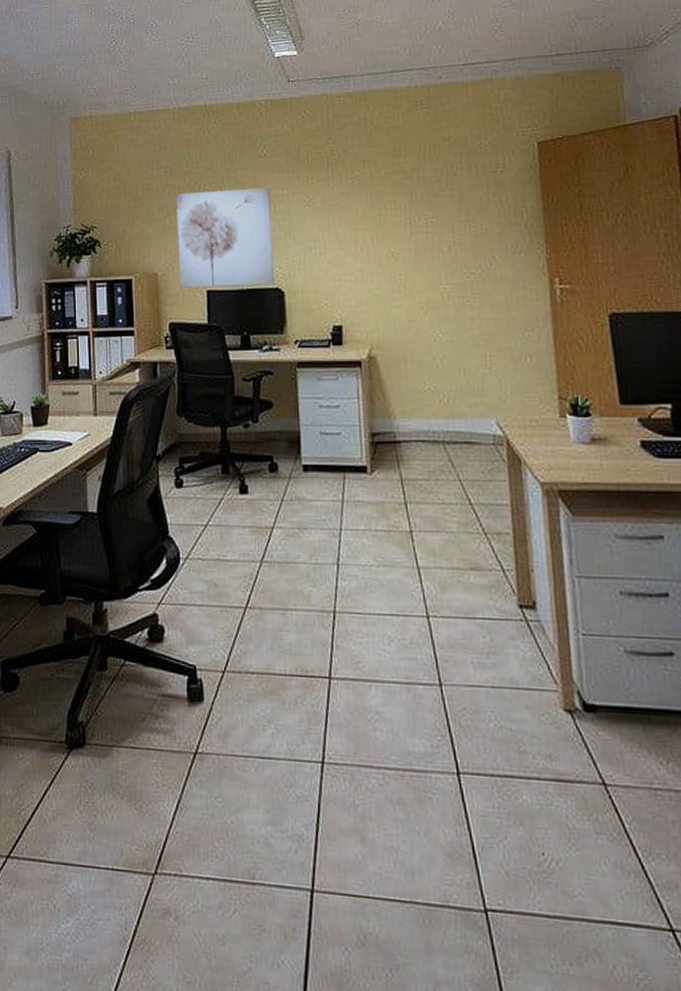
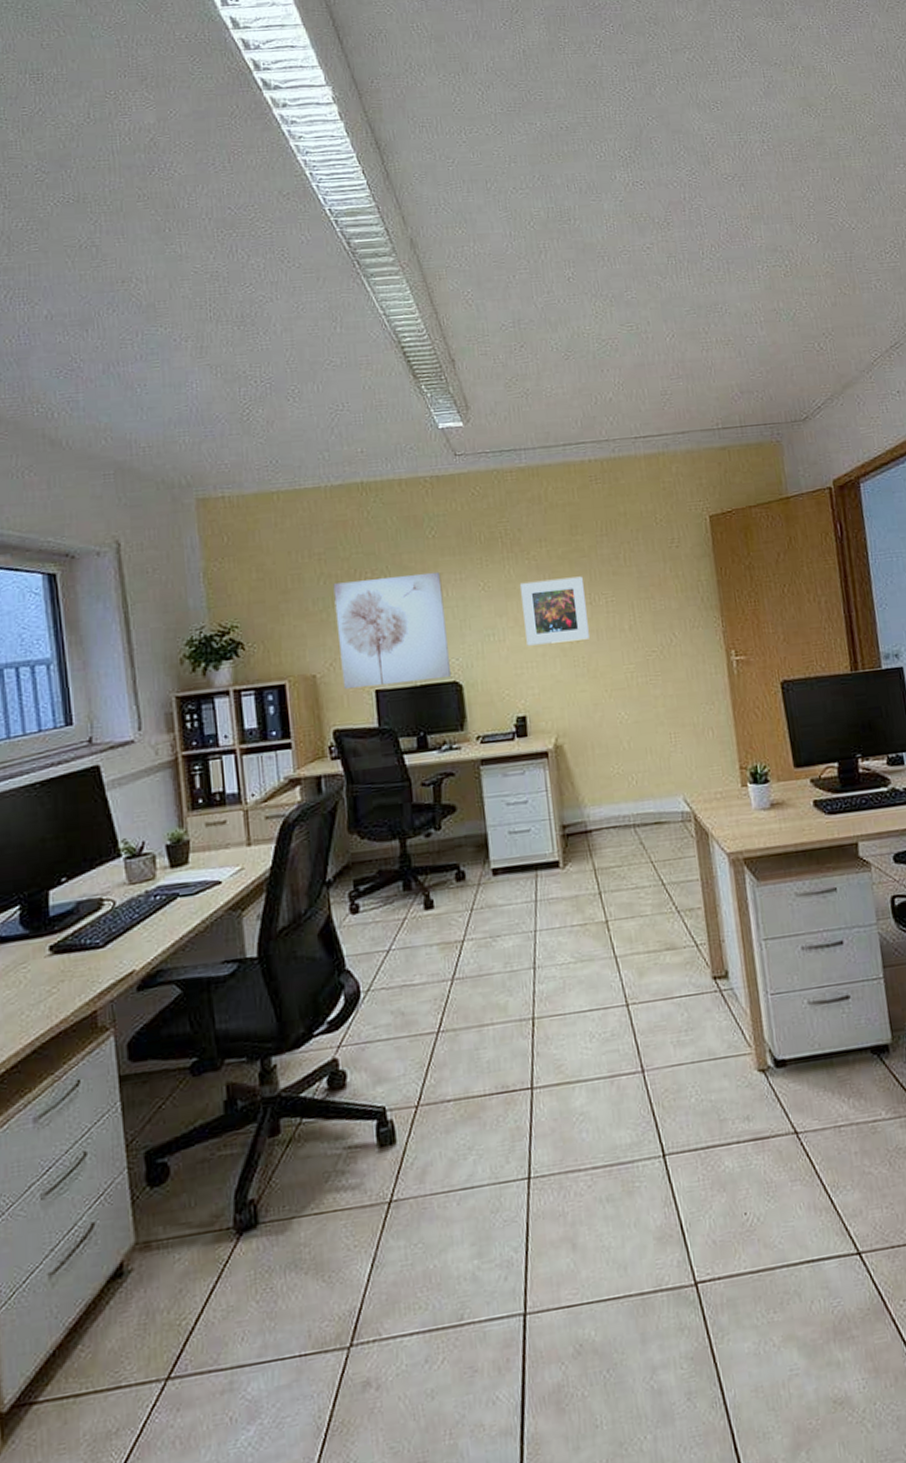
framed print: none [343,197,407,260] -> present [520,576,589,646]

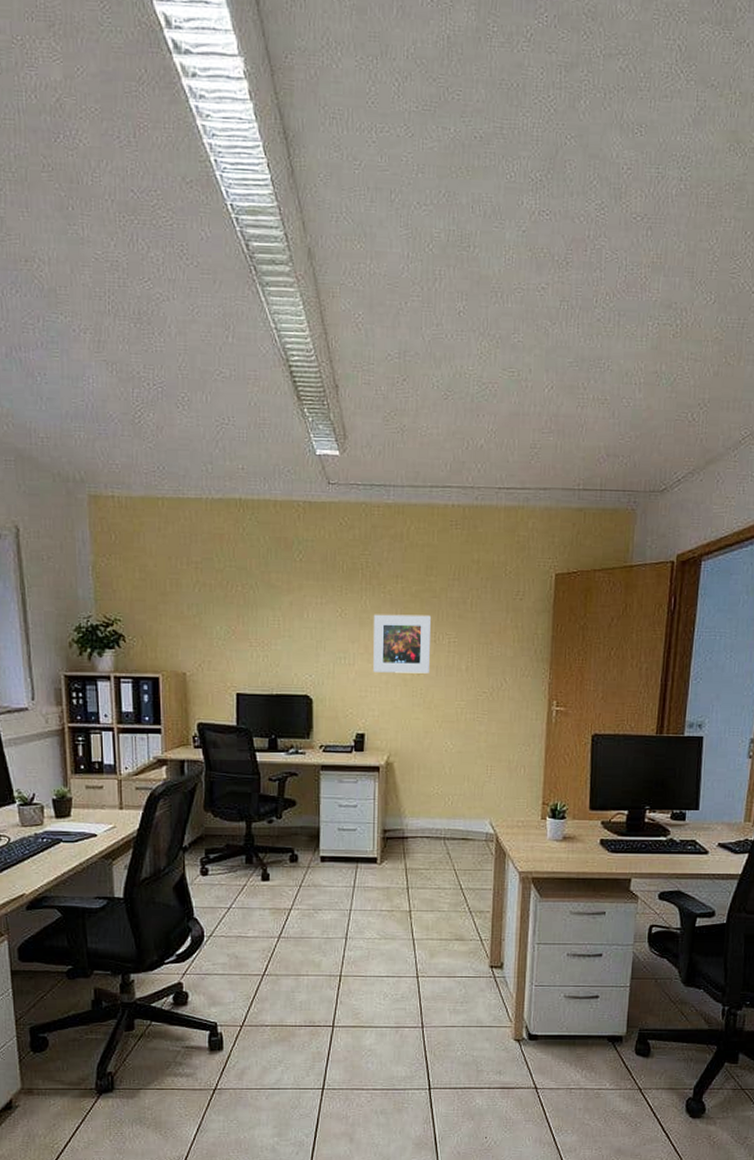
wall art: present [333,571,451,690] -> none [207,592,304,690]

